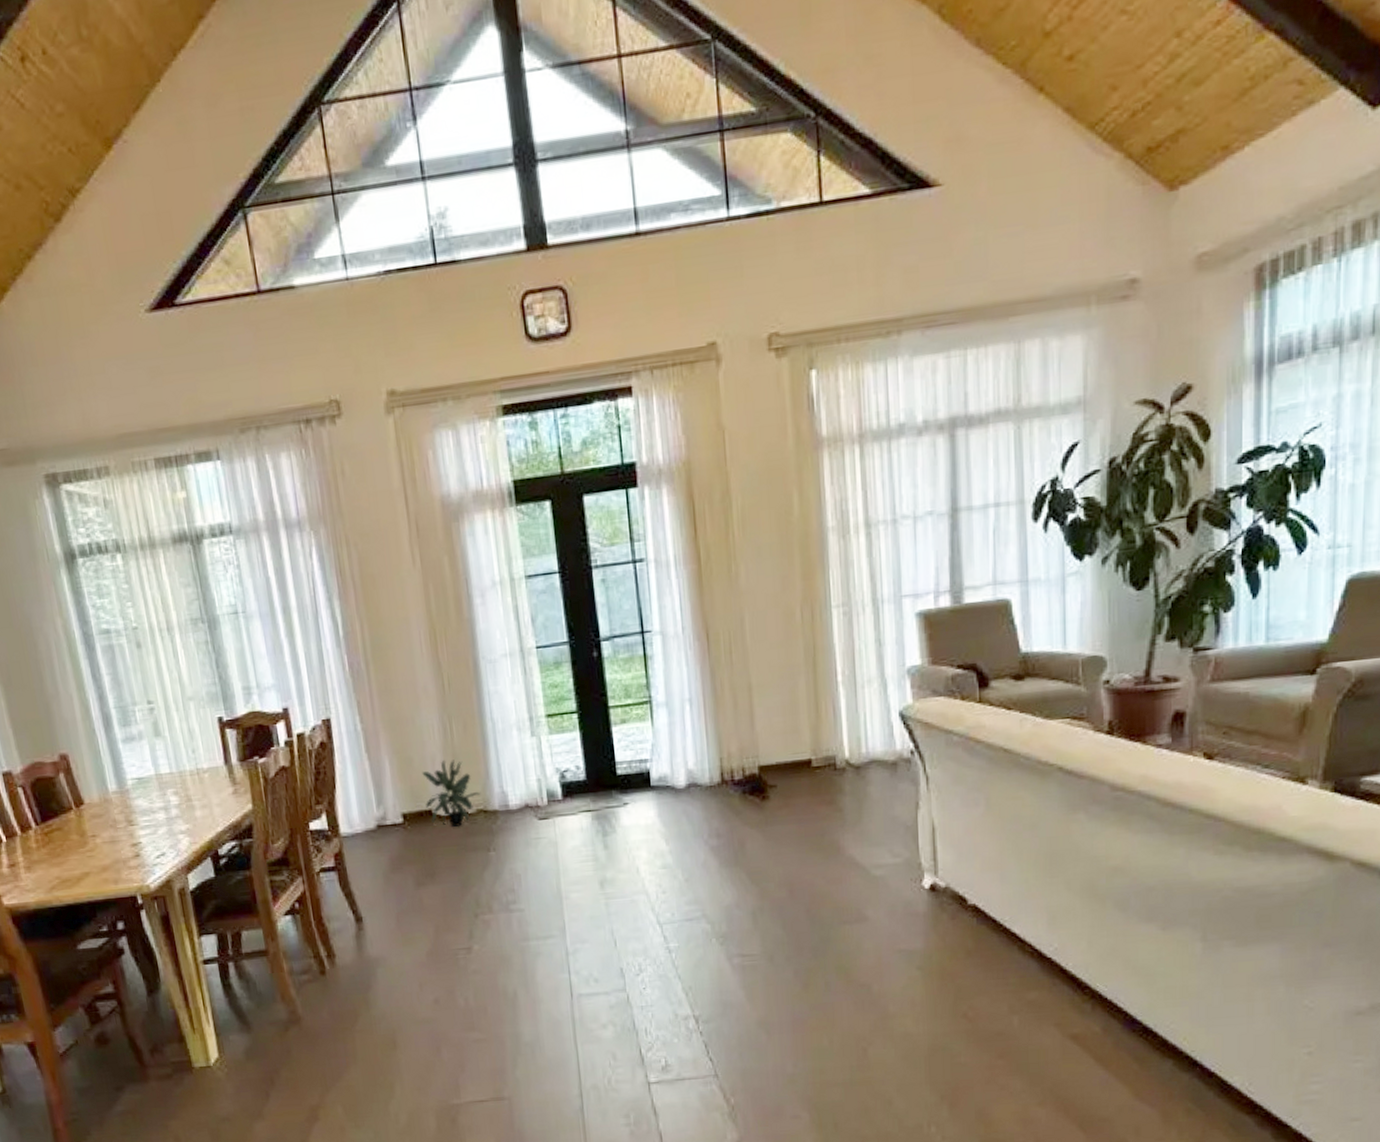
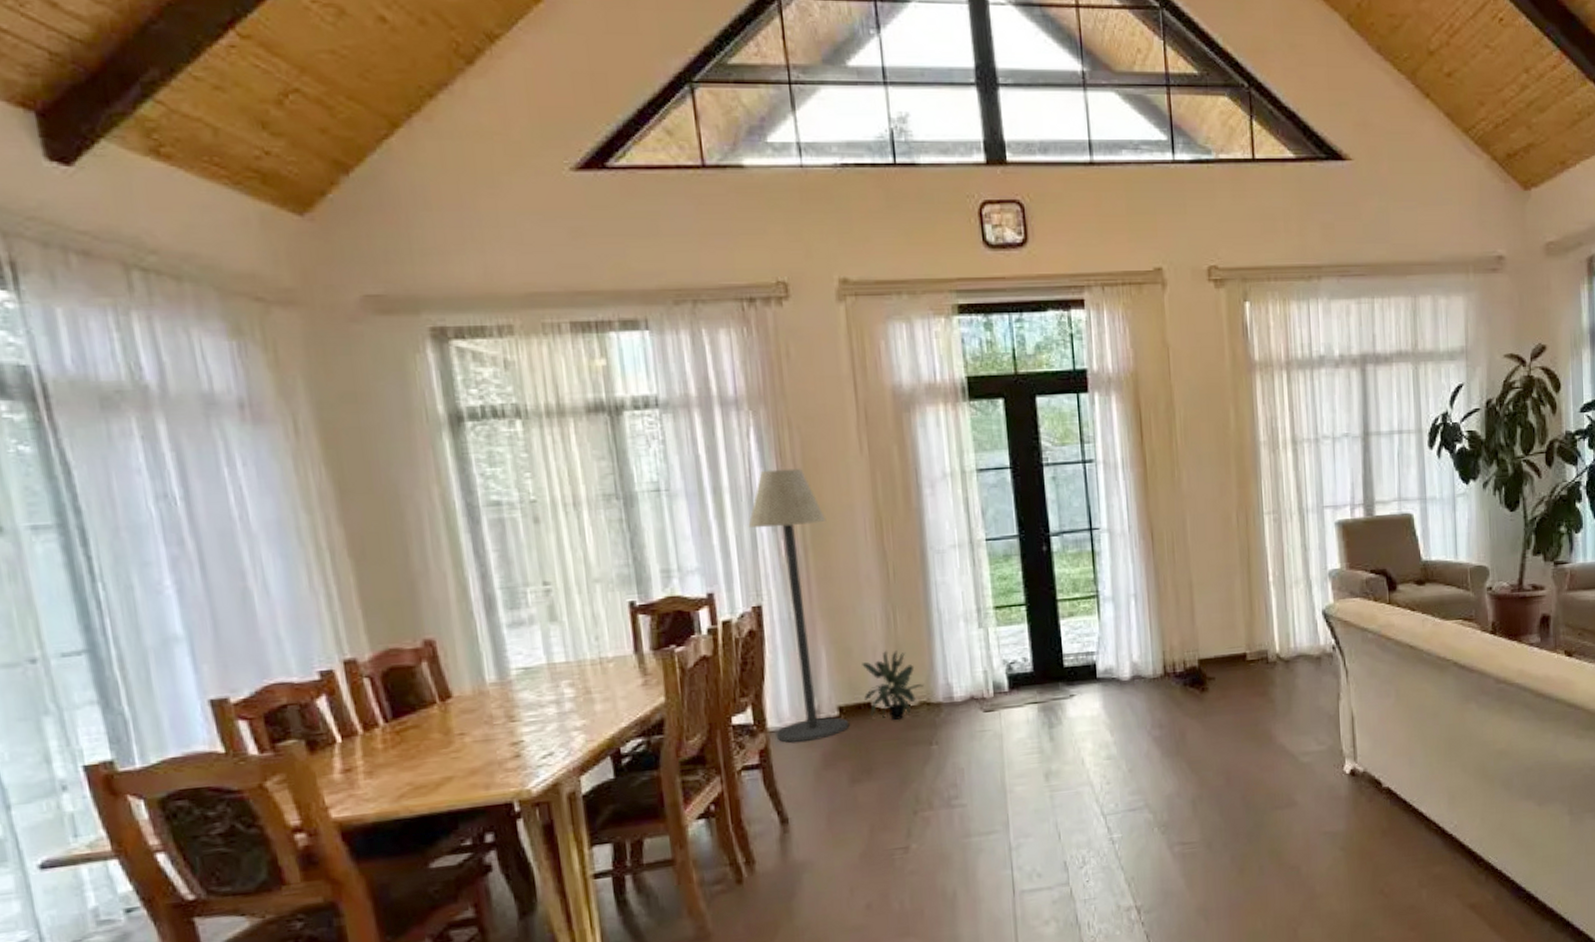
floor lamp: none [315,584,413,848] -> present [748,468,850,743]

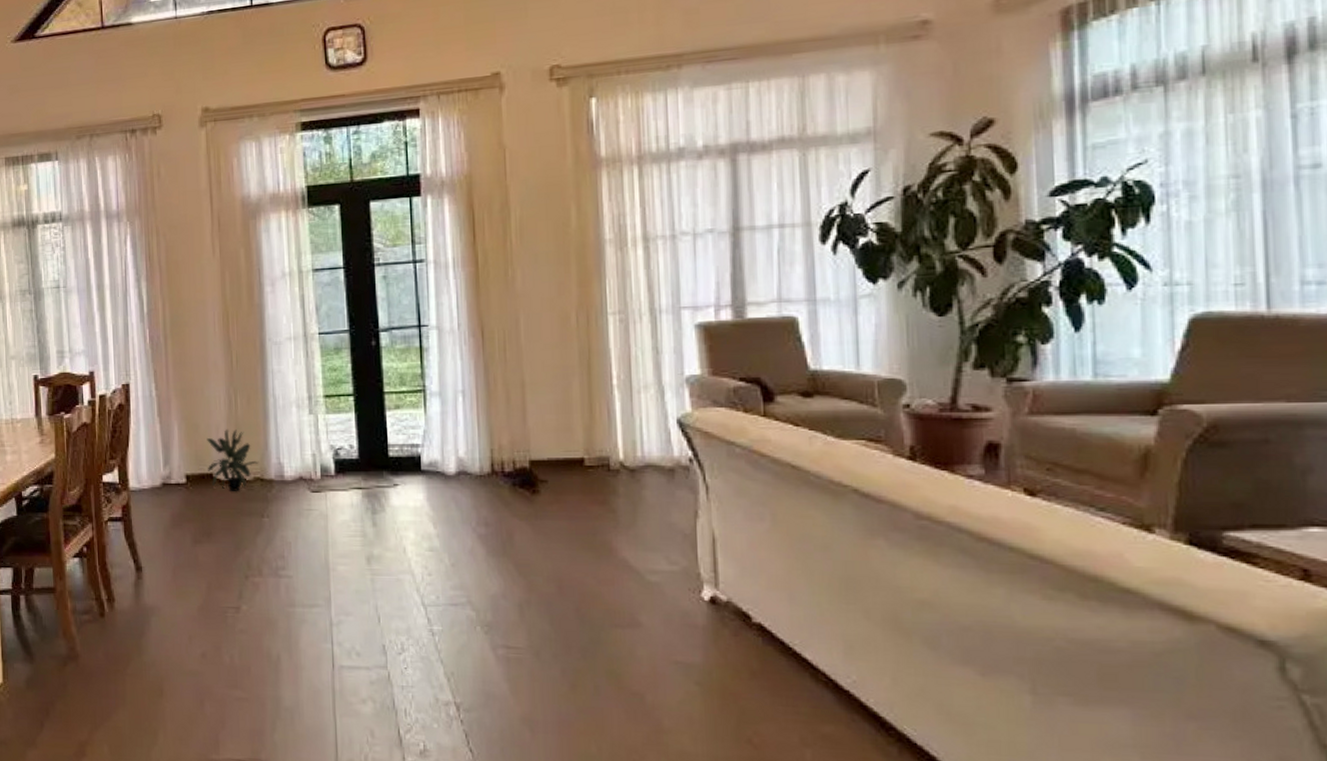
floor lamp: present [748,468,850,743] -> none [122,269,194,503]

